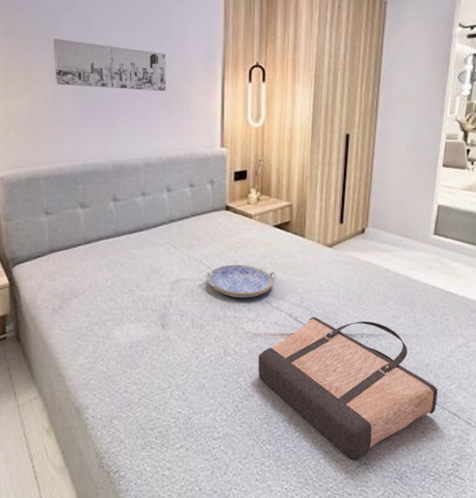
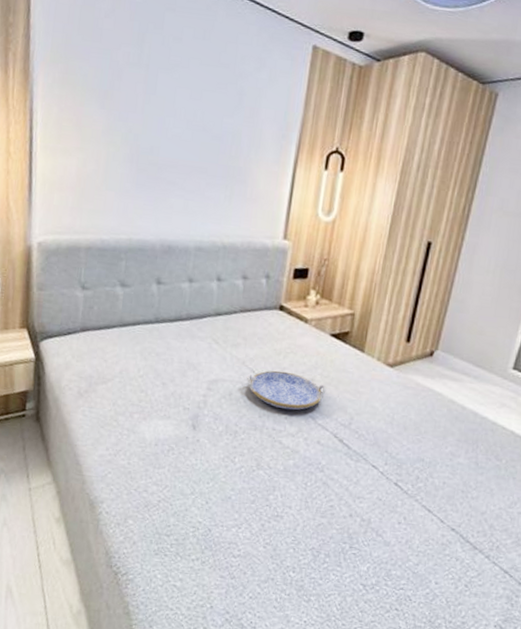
wall art: present [53,39,166,91] -> none [109,95,235,169]
shopping bag: present [258,316,439,459] -> none [291,441,492,603]

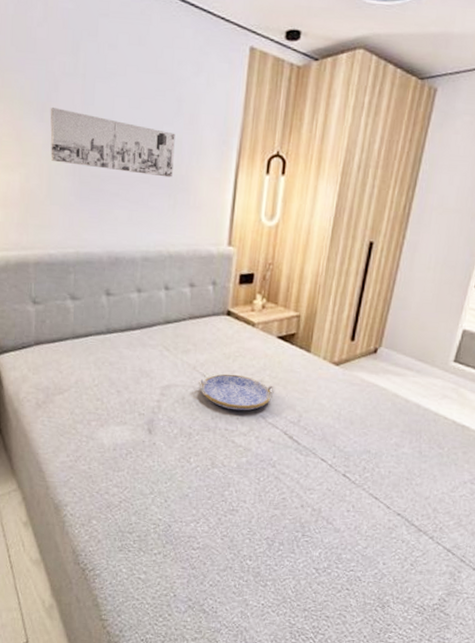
wall art: none [109,95,235,169] -> present [50,108,175,178]

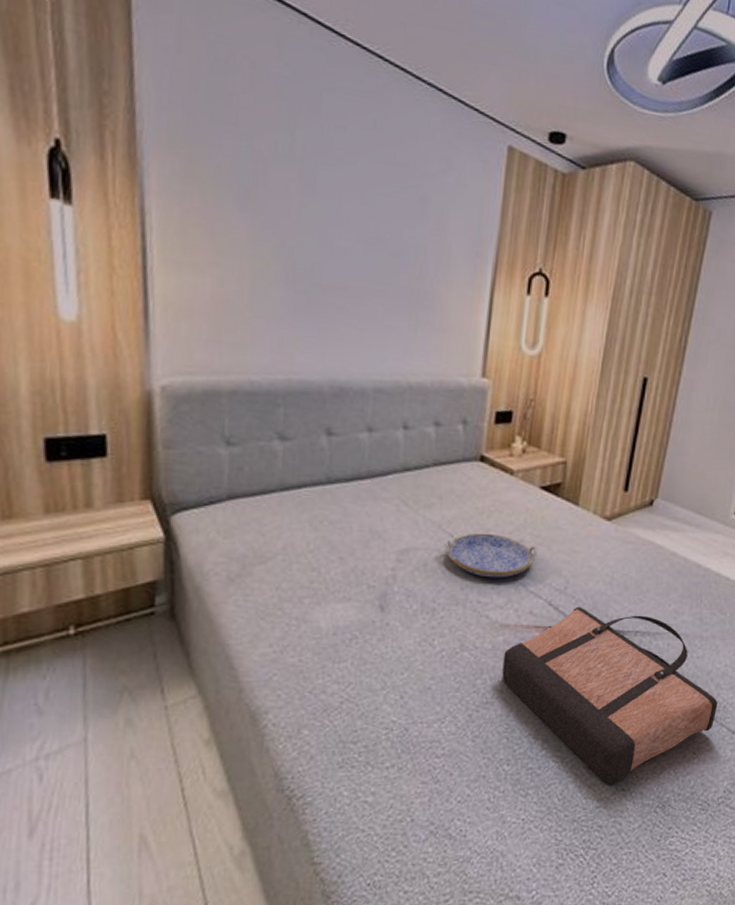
wall art: present [50,108,175,178] -> none [255,195,418,292]
shopping bag: none [245,436,435,584] -> present [502,606,718,784]

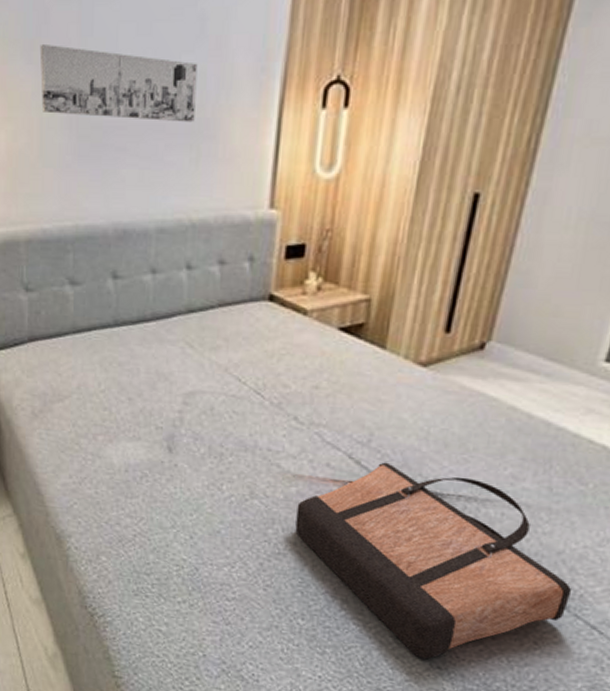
wall art: none [255,195,418,292] -> present [39,45,198,122]
serving tray: present [444,533,538,578] -> none [231,377,336,426]

